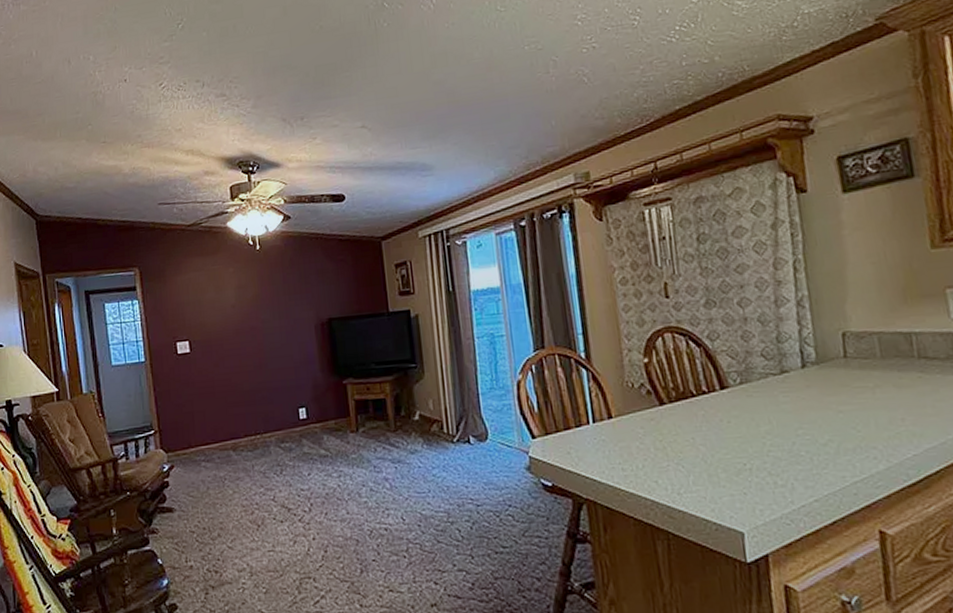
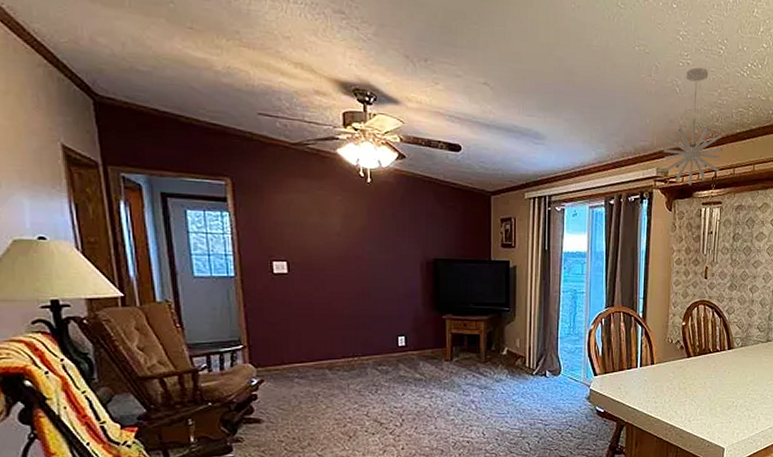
pendant light: none [578,47,660,187] -> present [663,67,722,186]

